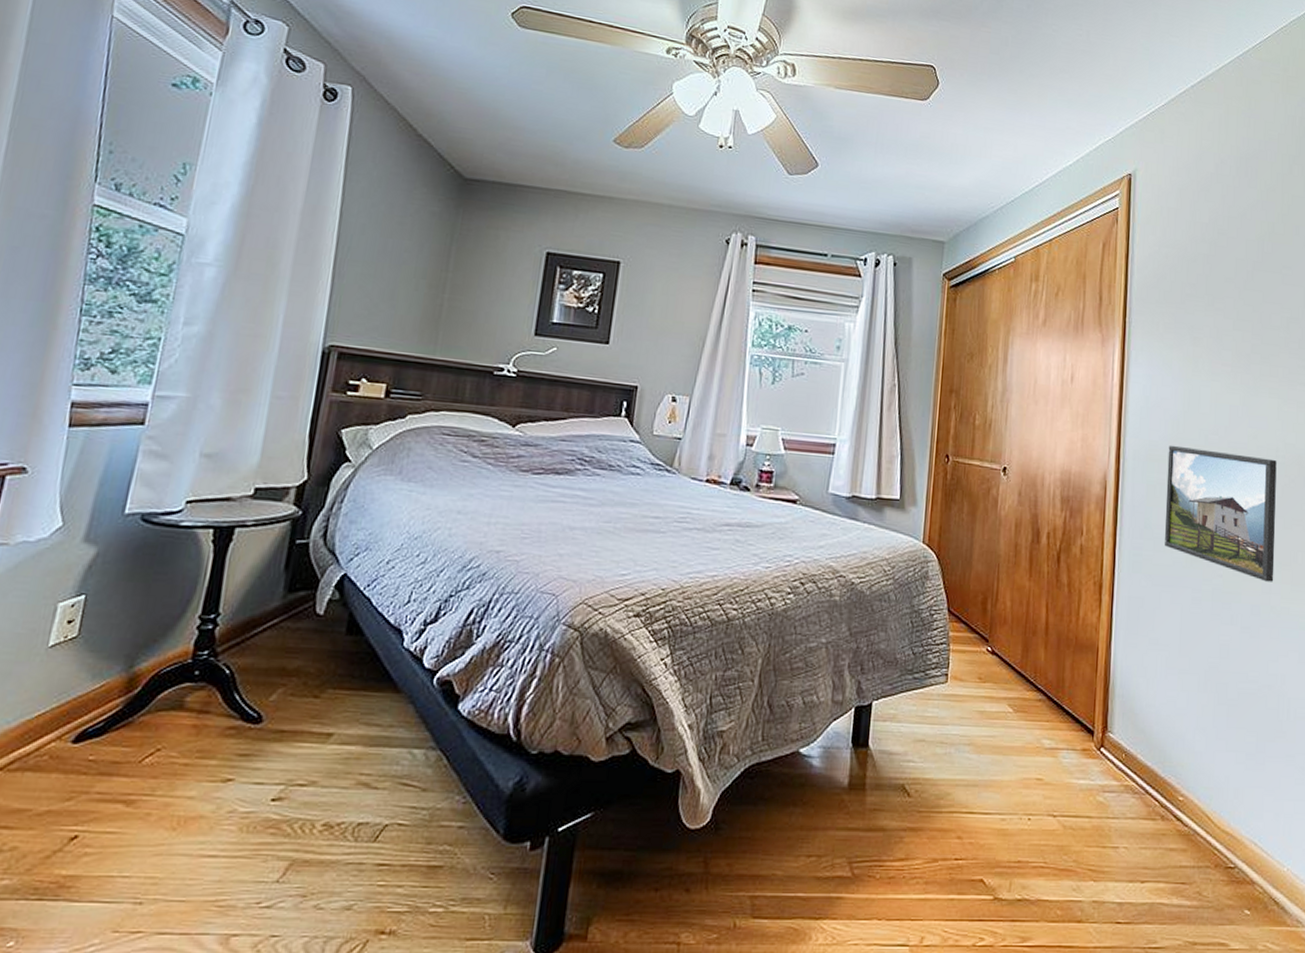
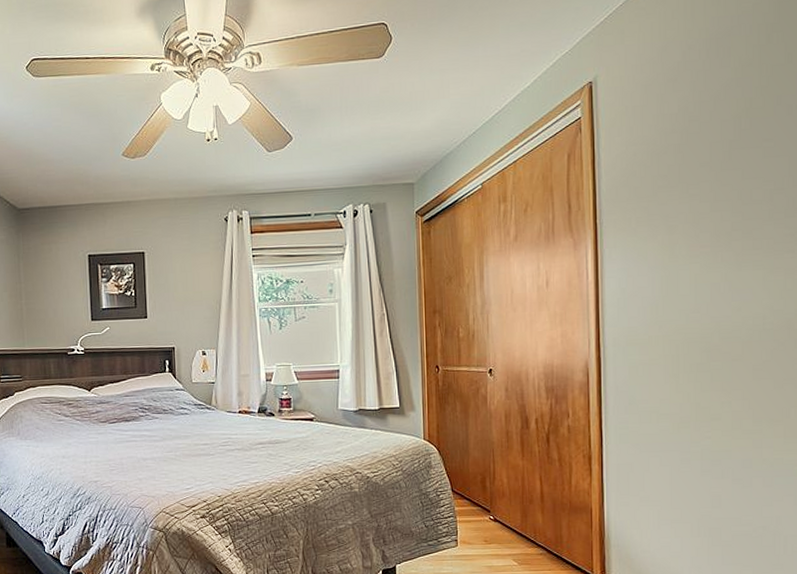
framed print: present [1164,445,1277,582] -> none [648,327,765,438]

